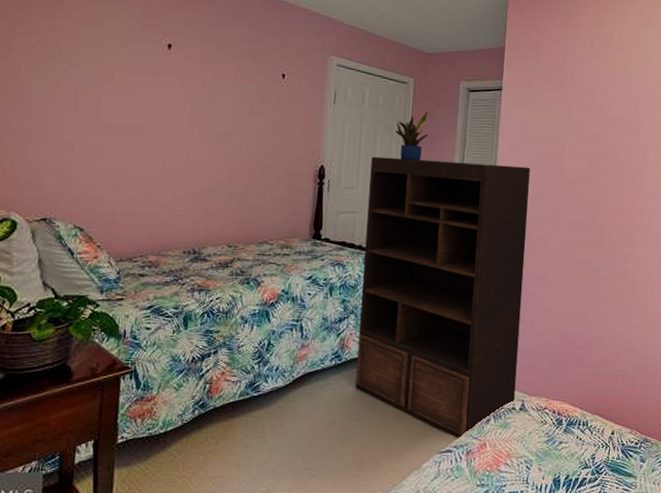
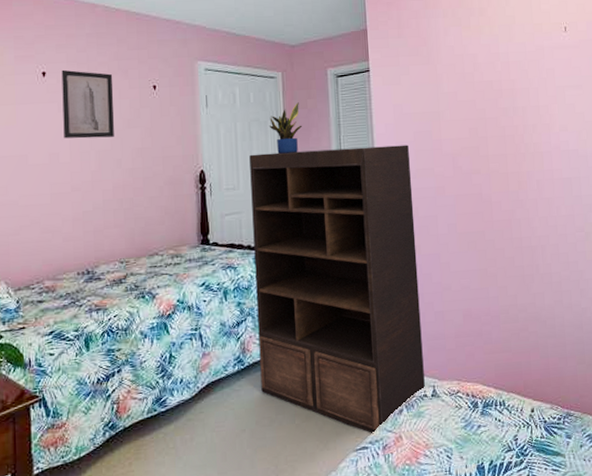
wall art: none [184,44,242,120] -> present [61,69,114,139]

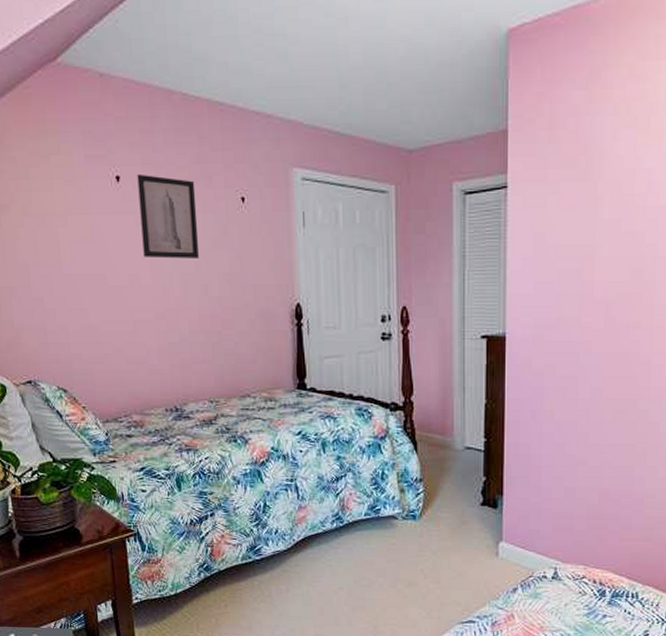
bookshelf: present [249,145,425,435] -> none [353,286,550,611]
potted plant: present [269,102,303,154] -> none [377,225,419,289]

